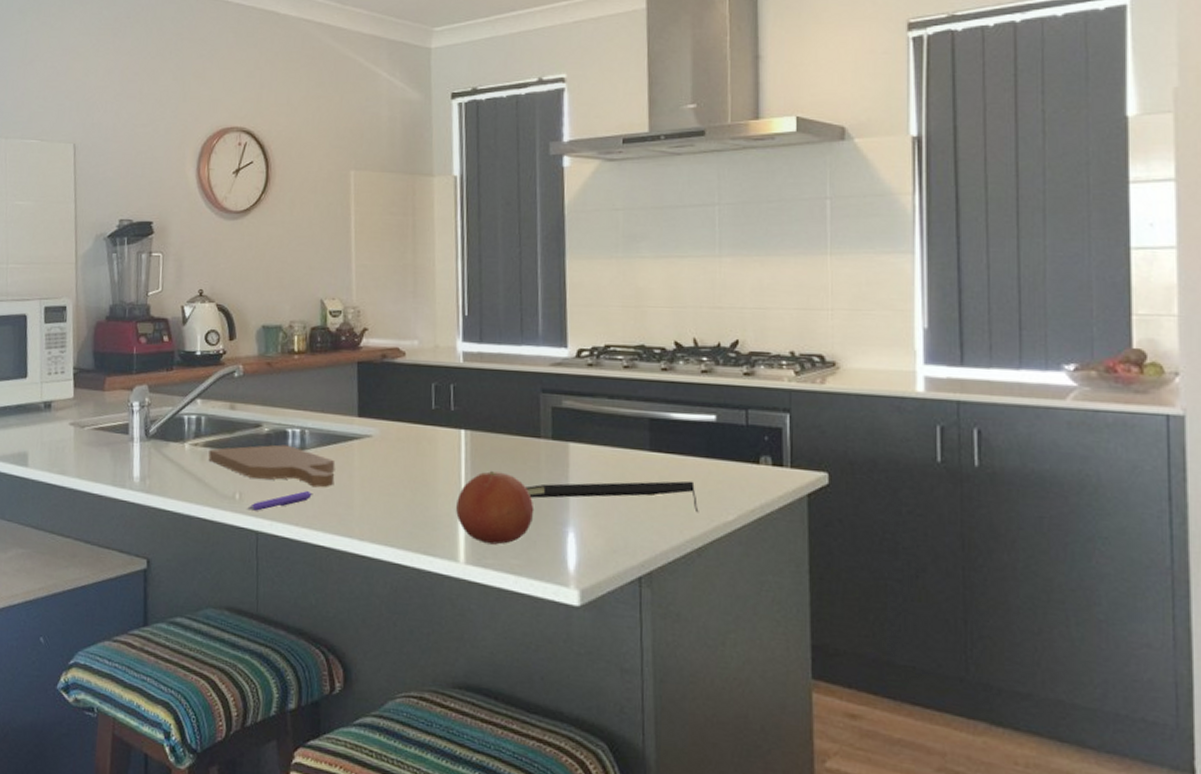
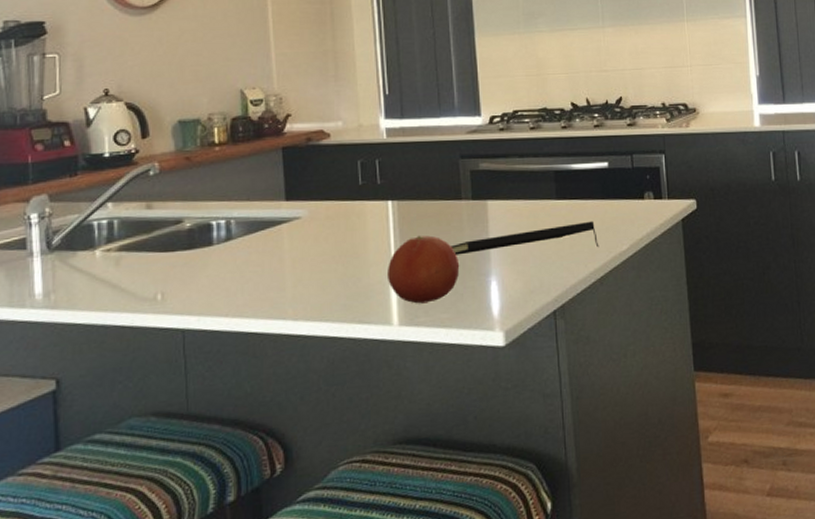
cutting board: present [208,444,336,488] -> none [124,237,265,276]
pen: present [246,491,313,511] -> none [169,281,243,309]

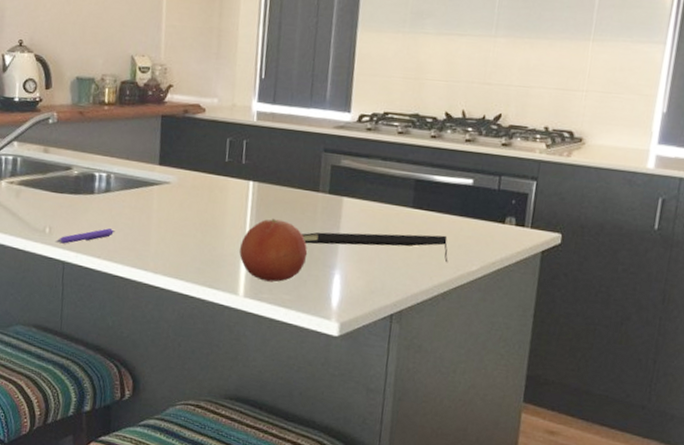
pen: none [169,281,243,309] -> present [54,228,115,244]

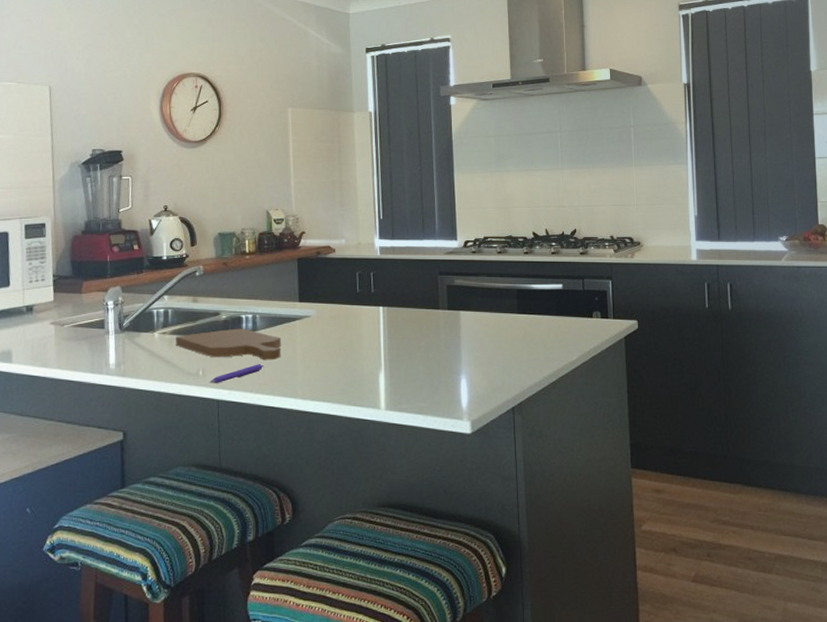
cutting board: none [22,186,137,227] -> present [175,328,282,361]
fruit: present [239,219,308,283] -> none [378,337,436,393]
notepad: present [302,232,448,262] -> none [429,333,553,356]

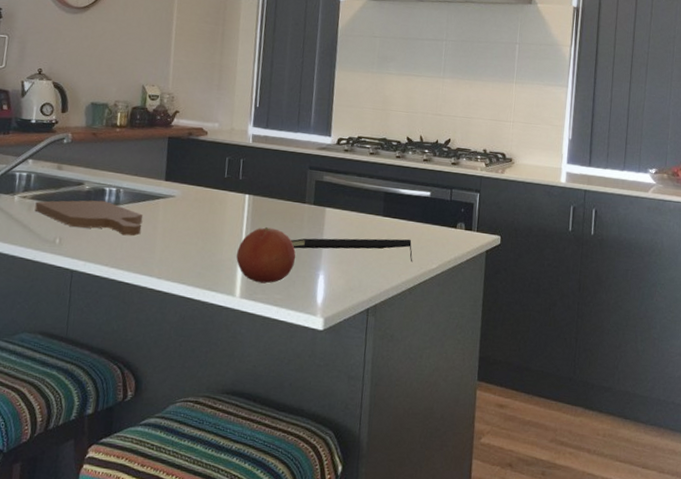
pen: present [208,364,264,383] -> none [64,238,123,254]
fruit: none [378,337,436,393] -> present [236,227,296,284]
notepad: none [429,333,553,356] -> present [291,238,413,262]

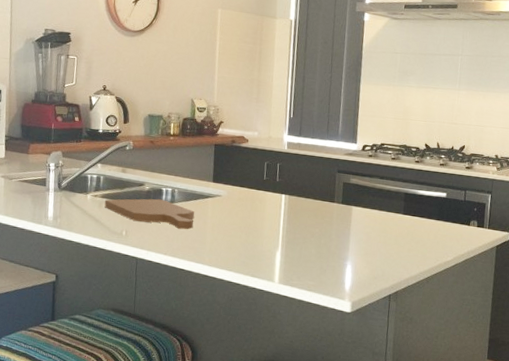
fruit: present [236,227,296,284] -> none [275,223,327,272]
notepad: present [291,238,413,262] -> none [322,233,430,254]

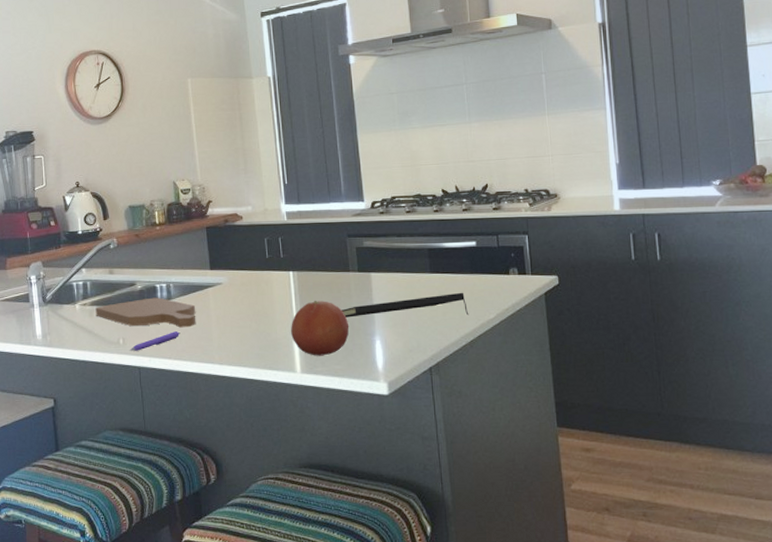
pen: none [130,231,178,244] -> present [129,331,181,351]
fruit: none [275,223,327,272] -> present [291,301,349,356]
notepad: none [322,233,430,254] -> present [342,292,469,318]

